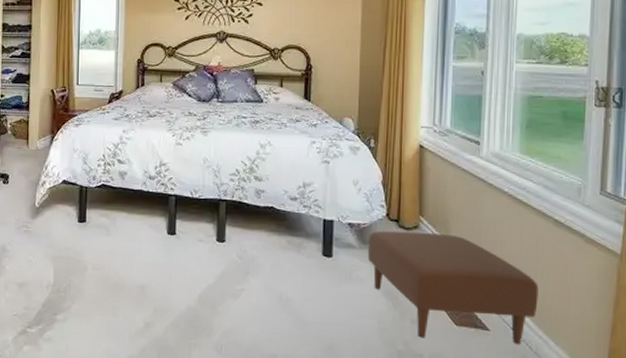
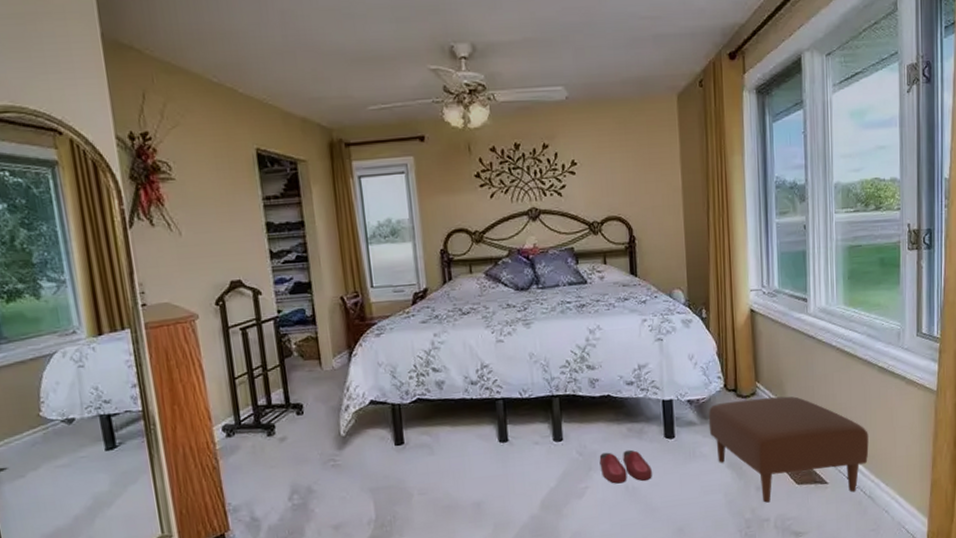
slippers: none [257,260,307,293] -> present [599,449,652,484]

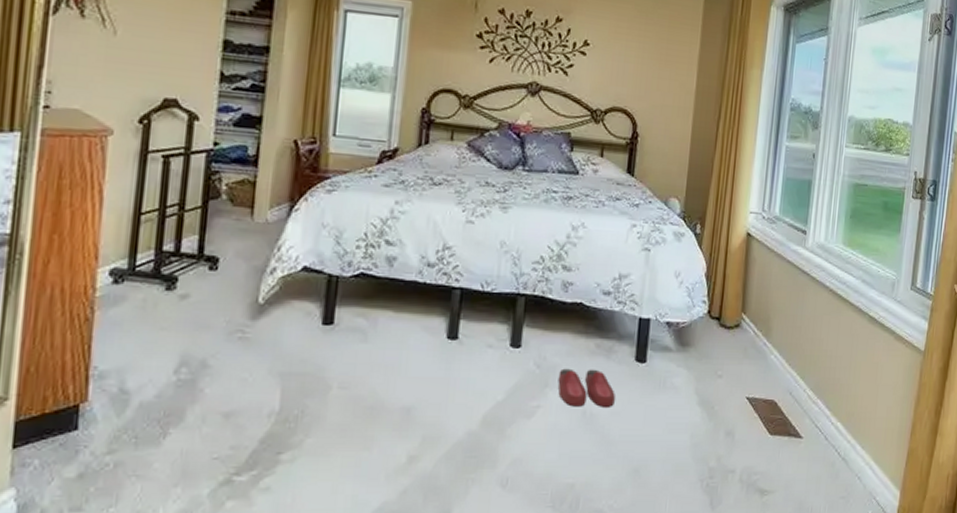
ottoman: present [708,396,869,503] -> none [684,330,851,452]

